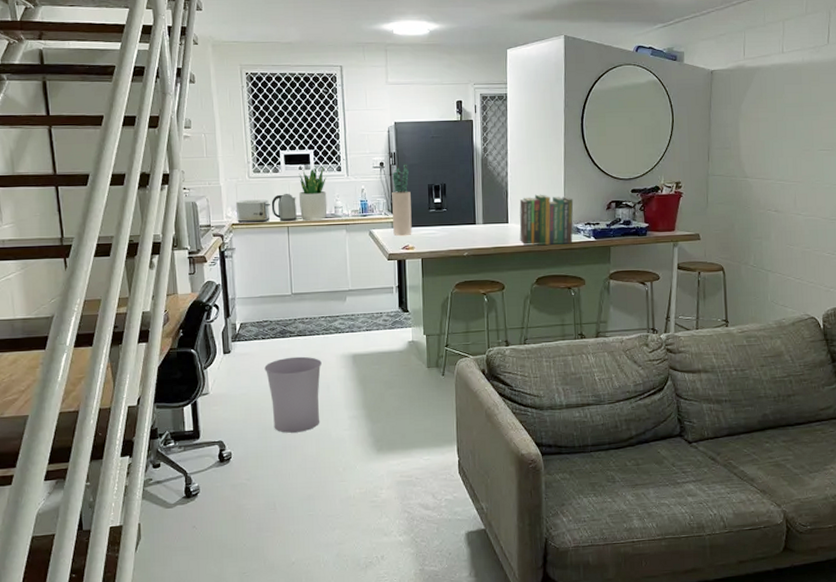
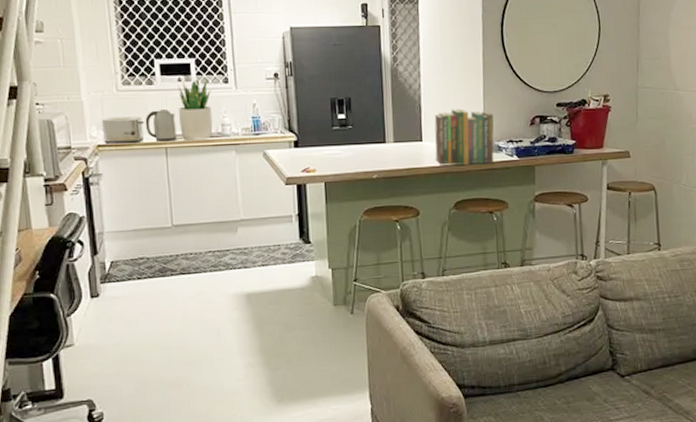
waste bin: present [264,356,322,433] -> none [141,297,210,387]
vase: present [392,163,412,237] -> none [289,74,313,158]

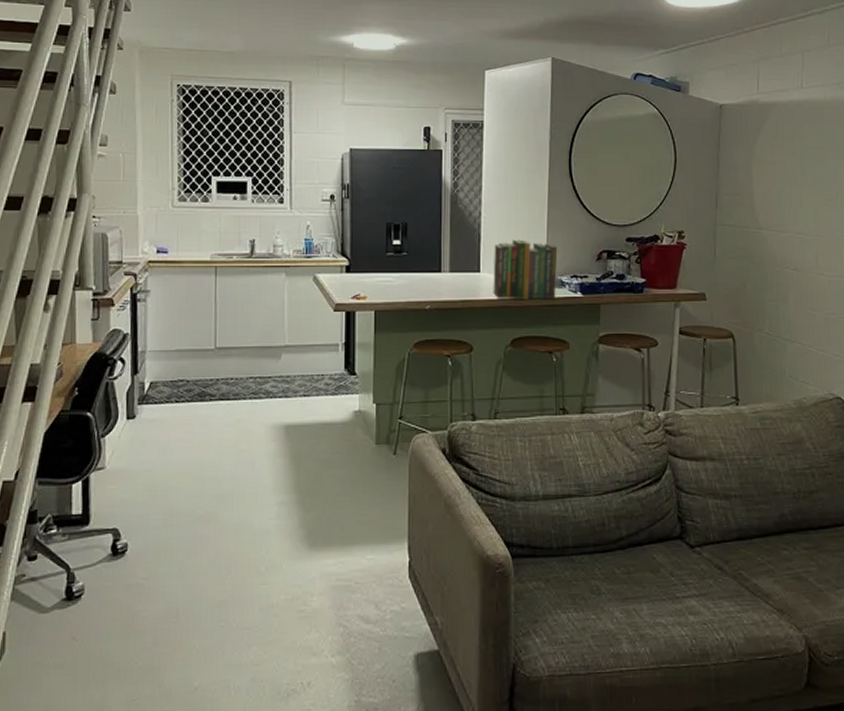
toaster: present [101,116,145,144] -> none [154,233,196,261]
kettle: present [145,110,177,142] -> none [197,228,228,260]
planter: present [178,77,213,140] -> none [230,196,265,260]

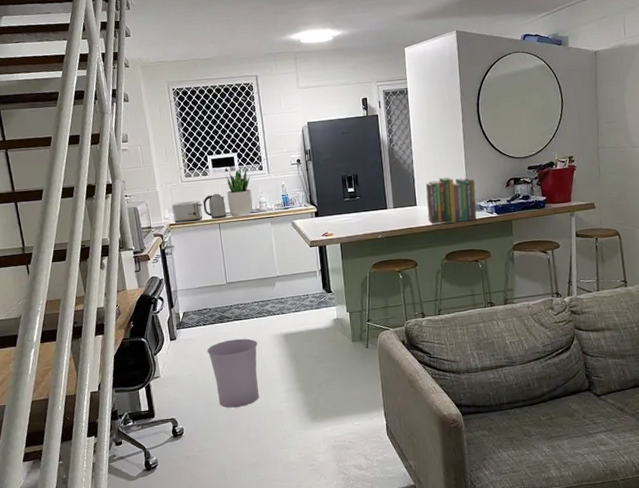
toaster: none [154,233,196,261] -> present [171,200,203,223]
waste bin: none [176,425,247,521] -> present [207,338,259,408]
kettle: none [197,228,228,260] -> present [203,194,227,219]
planter: none [230,196,265,260] -> present [225,166,253,217]

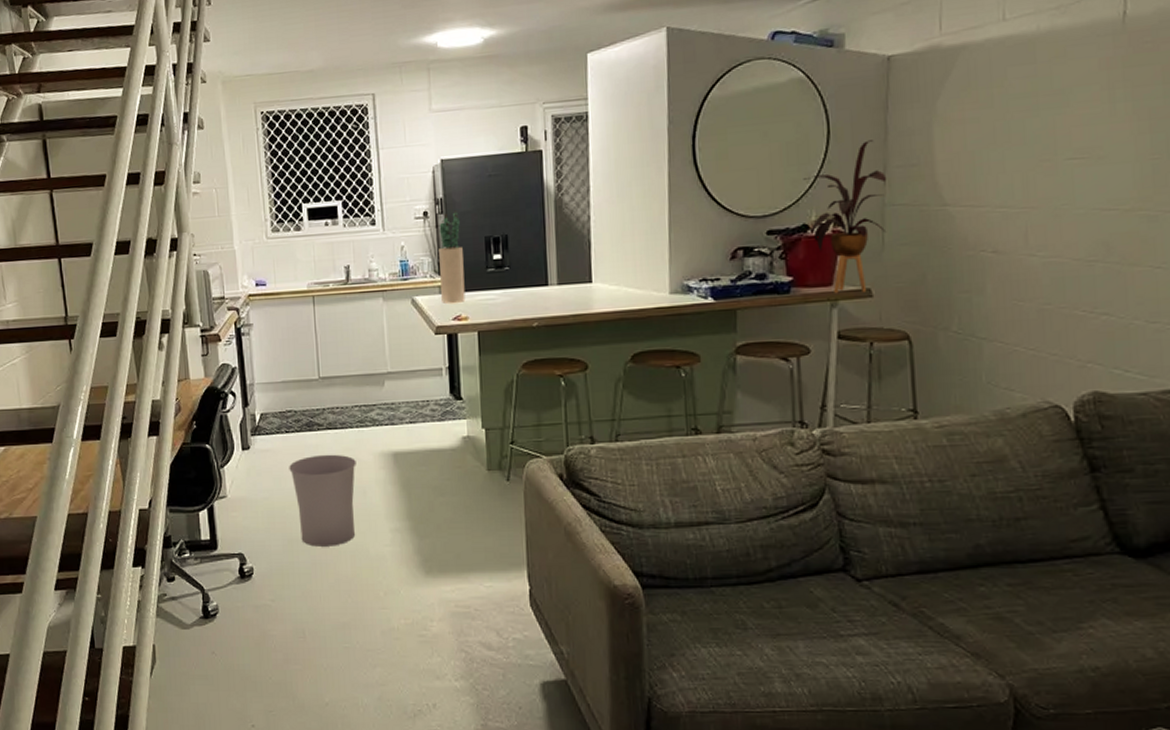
toaster: present [171,200,203,223] -> none [252,264,293,293]
kettle: present [203,194,227,219] -> none [293,256,324,290]
planter: present [225,166,253,217] -> none [325,219,360,288]
vase: none [309,158,330,225] -> present [439,210,466,304]
books: present [425,177,477,225] -> none [606,242,683,312]
house plant: none [548,106,601,208] -> present [803,140,887,295]

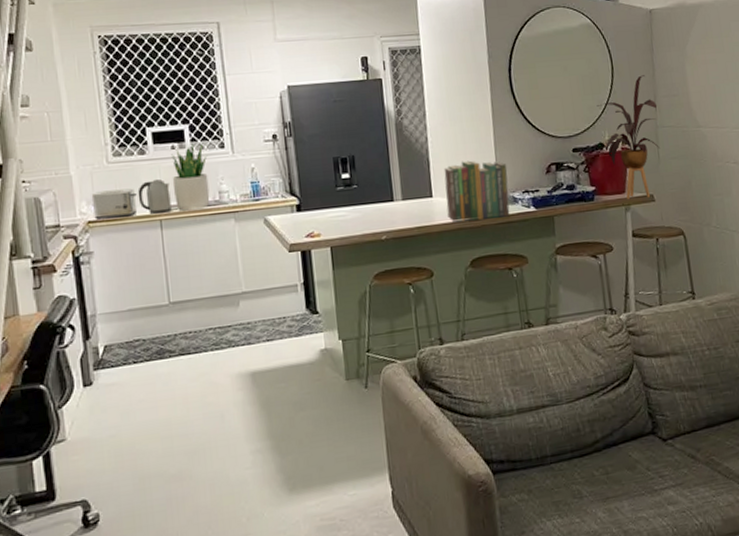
toaster: none [252,264,293,293] -> present [91,188,138,220]
waste bin: present [289,454,356,547] -> none [138,380,213,481]
kettle: none [293,256,324,290] -> present [137,179,172,214]
planter: none [325,219,360,288] -> present [171,142,210,211]
vase: present [439,210,466,304] -> none [288,133,317,222]
books: none [606,242,683,312] -> present [443,160,510,223]

